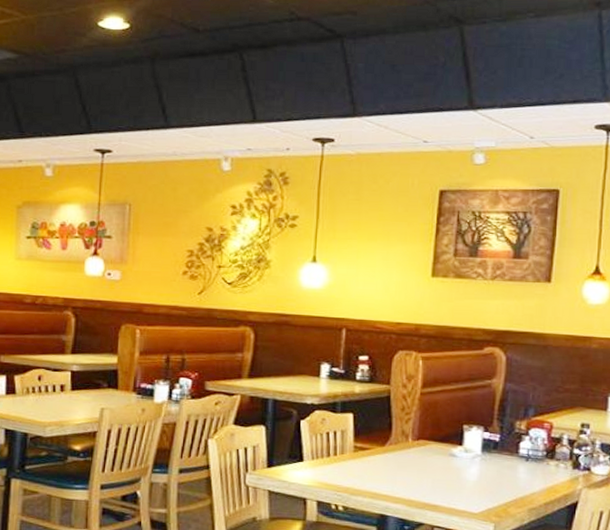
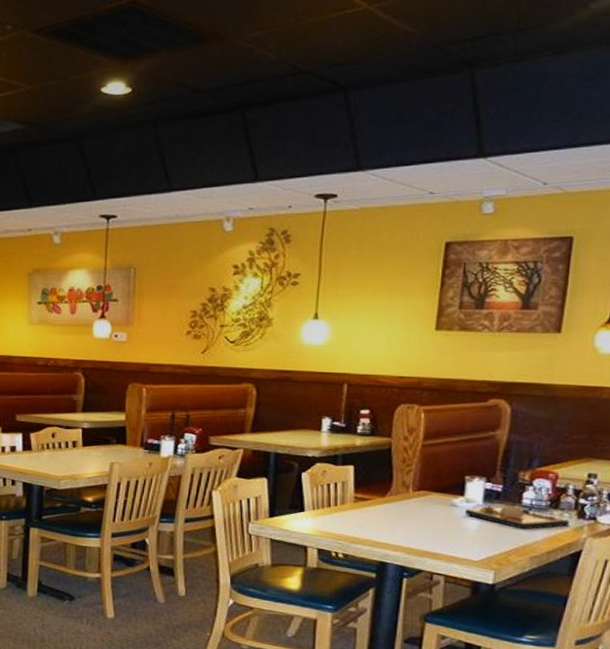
dinner plate: none [463,453,565,481] -> present [464,503,569,530]

